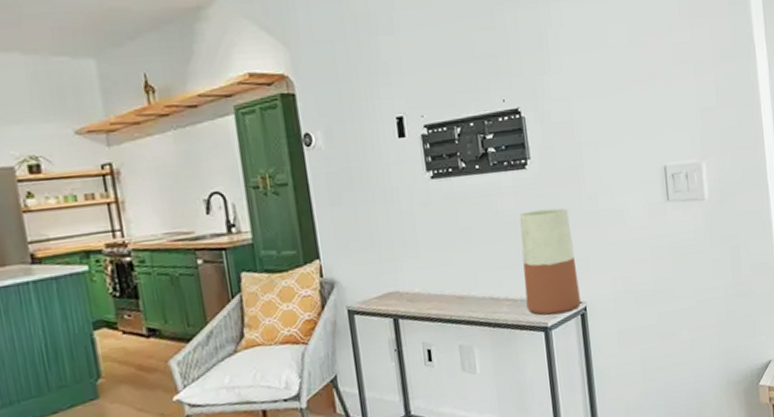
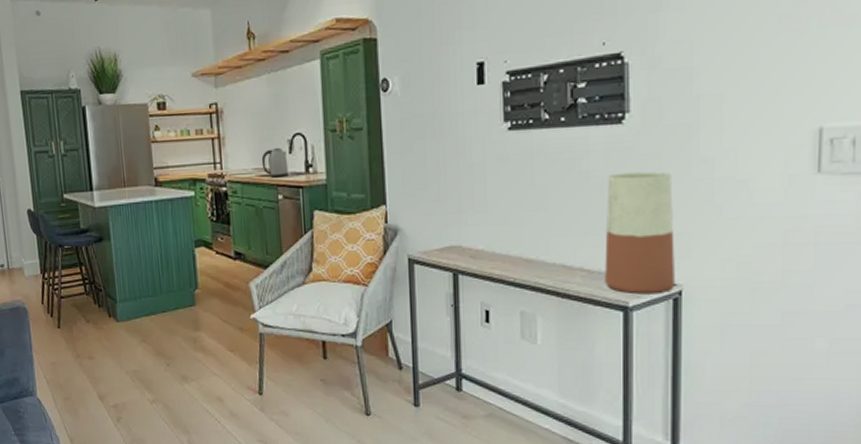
kettle: none [172,209,208,242] -> present [261,148,289,178]

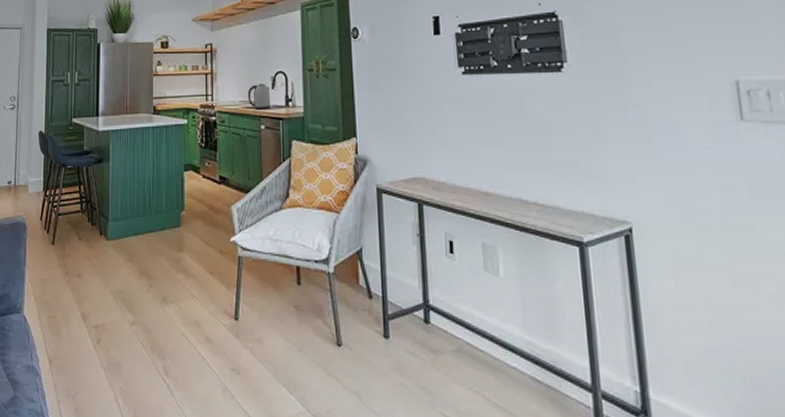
vase: present [605,171,675,295] -> none [553,115,625,231]

